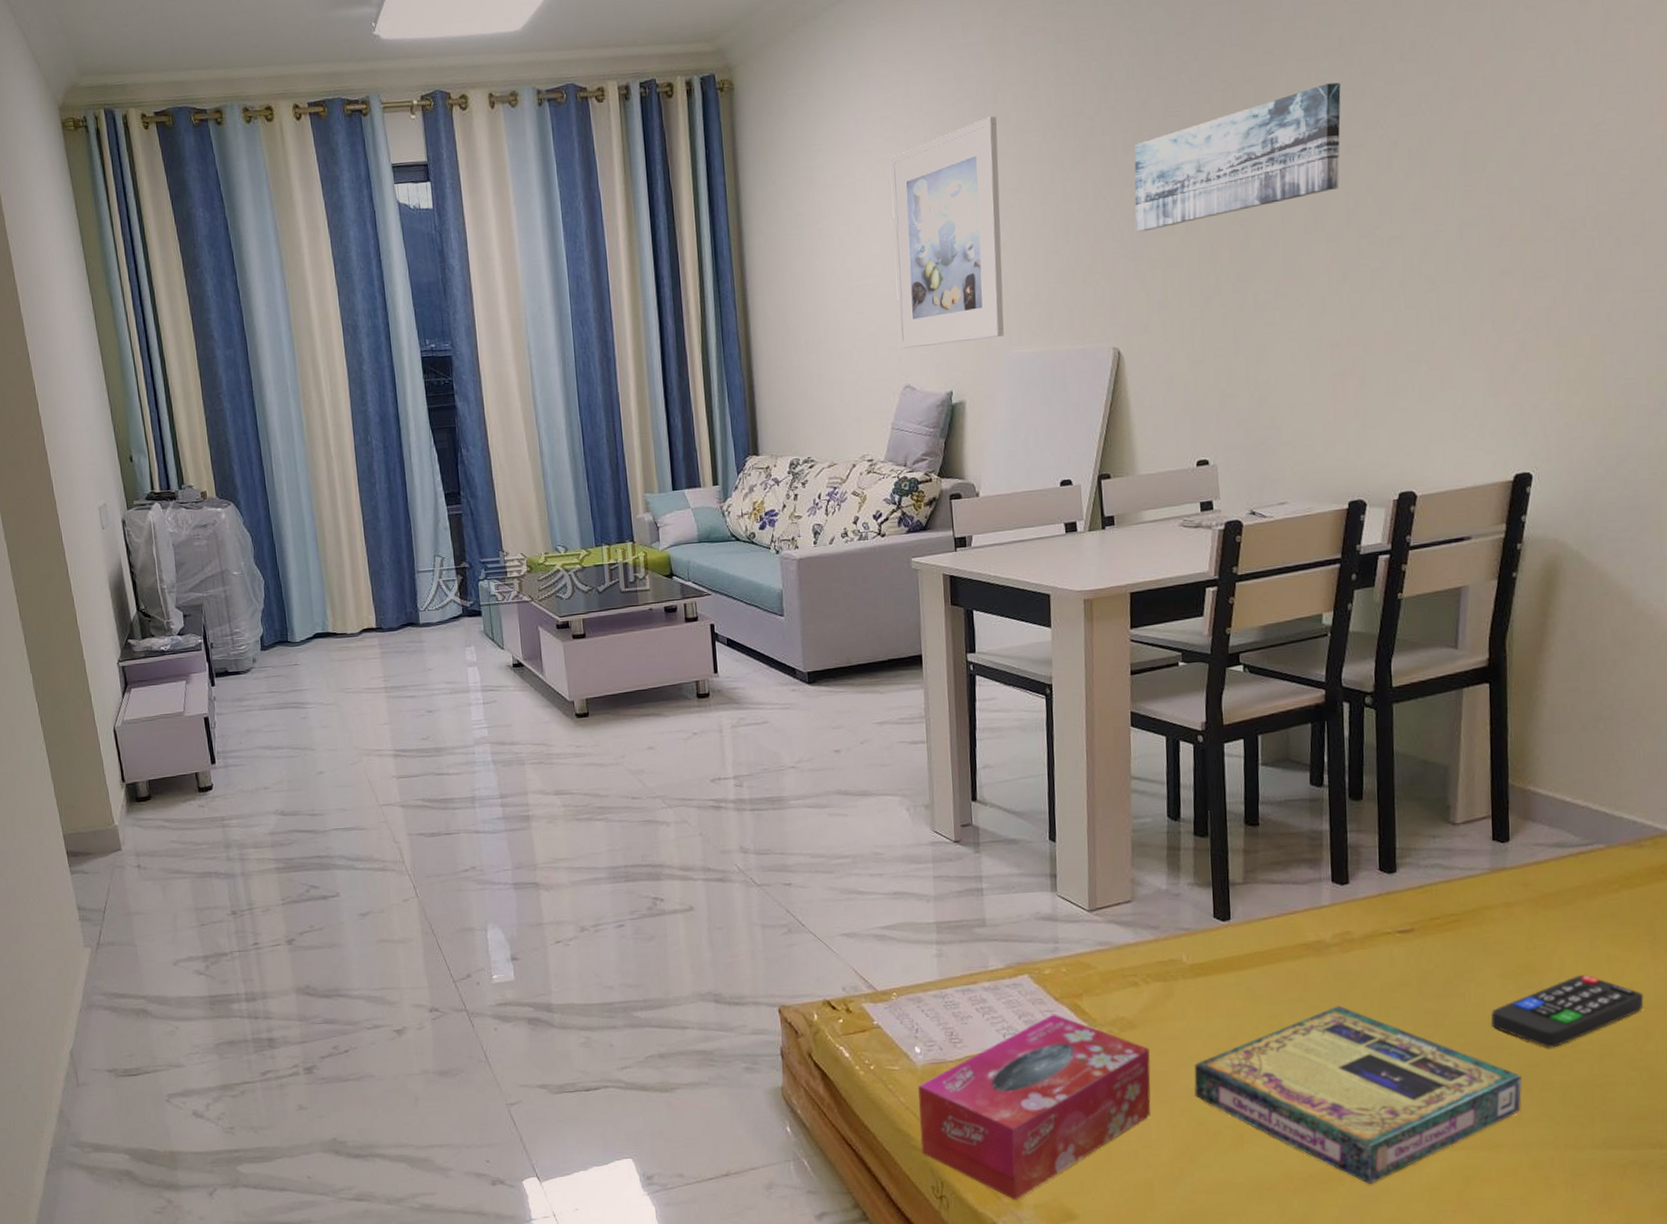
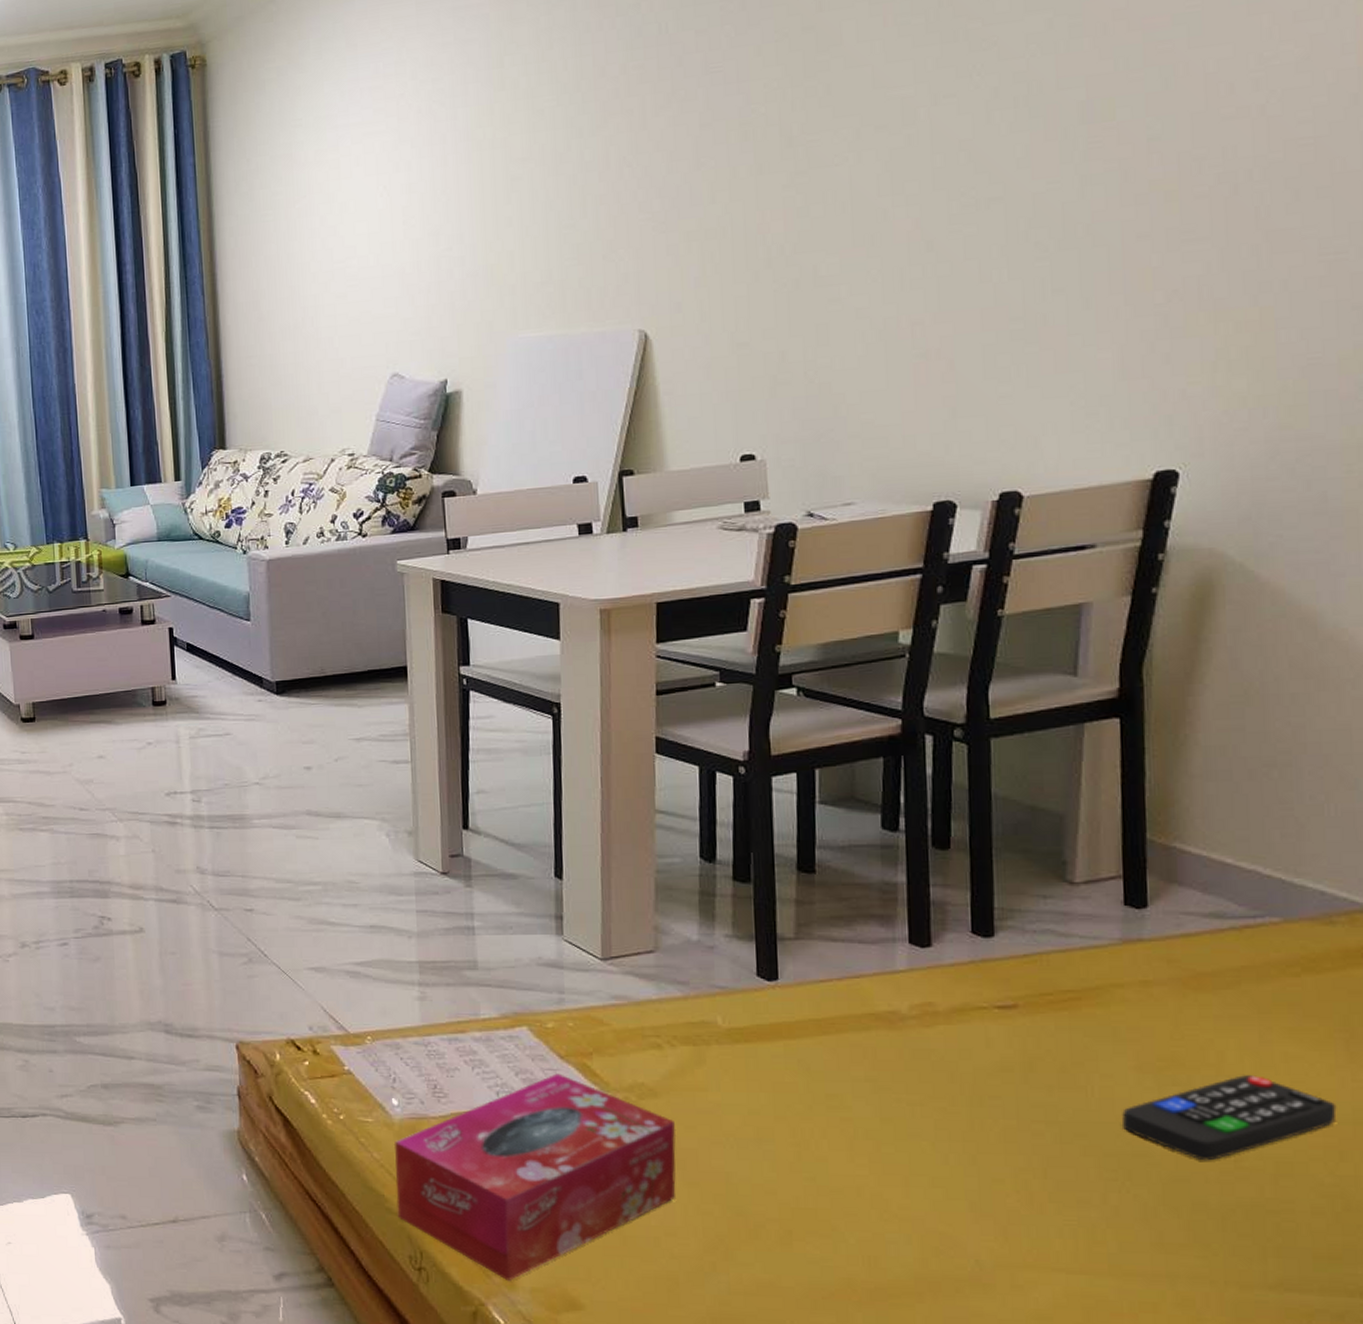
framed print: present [890,116,1004,349] -> none [379,81,509,335]
wall art: present [1134,82,1341,232] -> none [666,25,926,202]
video game box: present [1194,1005,1523,1185] -> none [730,1089,1166,1305]

